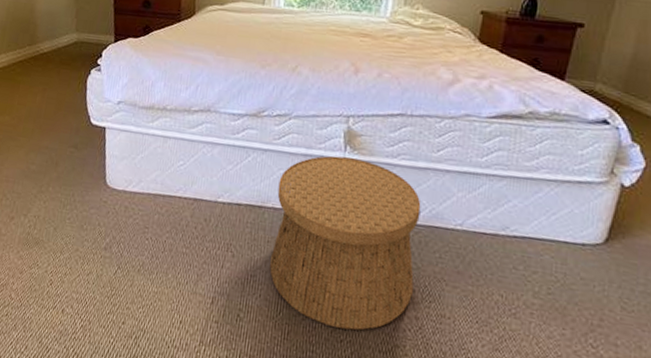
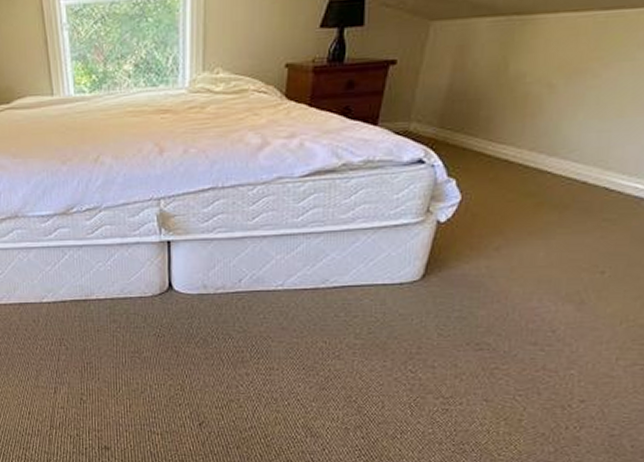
basket: present [270,155,421,331] -> none [99,239,241,394]

